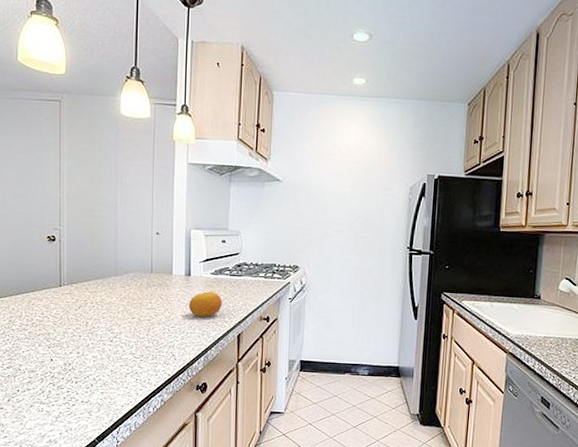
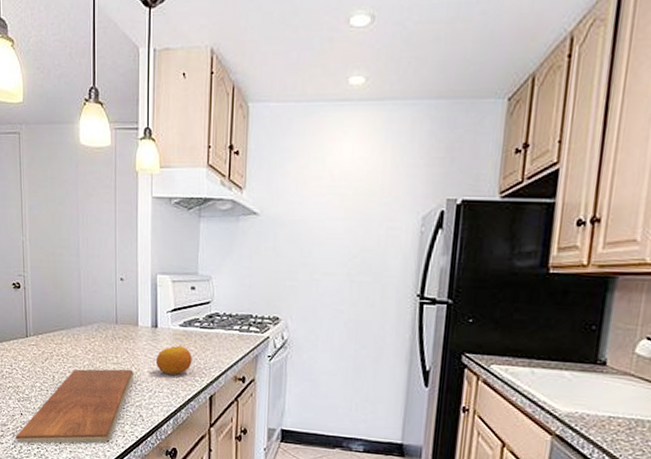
chopping board: none [44,313,168,388] -> present [15,369,135,443]

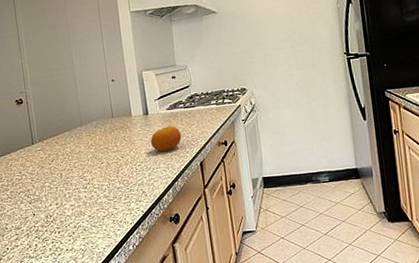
chopping board: present [15,369,135,443] -> none [29,154,134,241]

